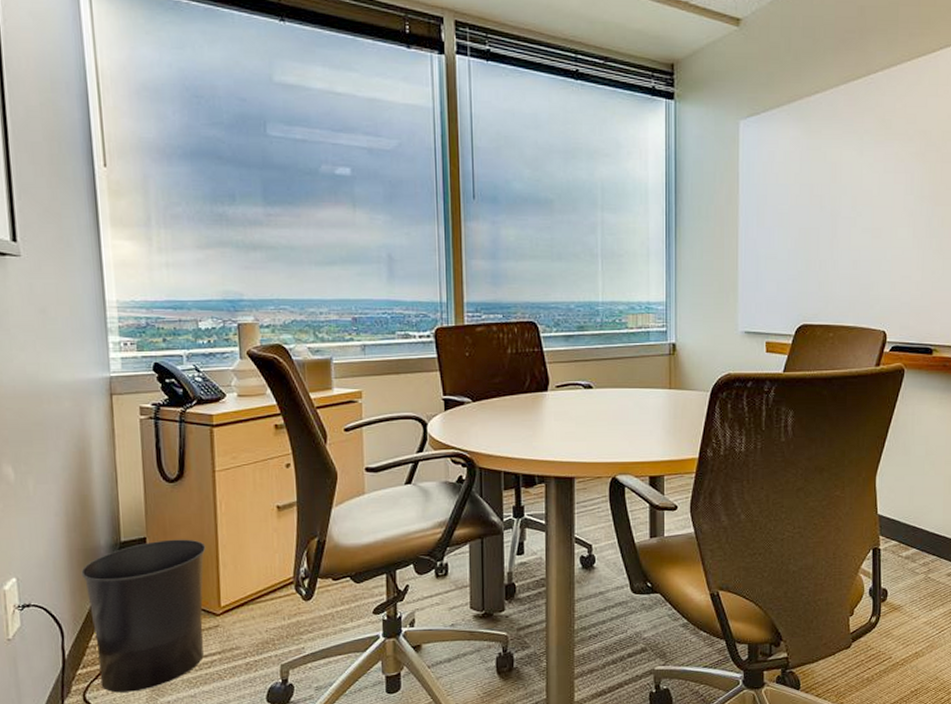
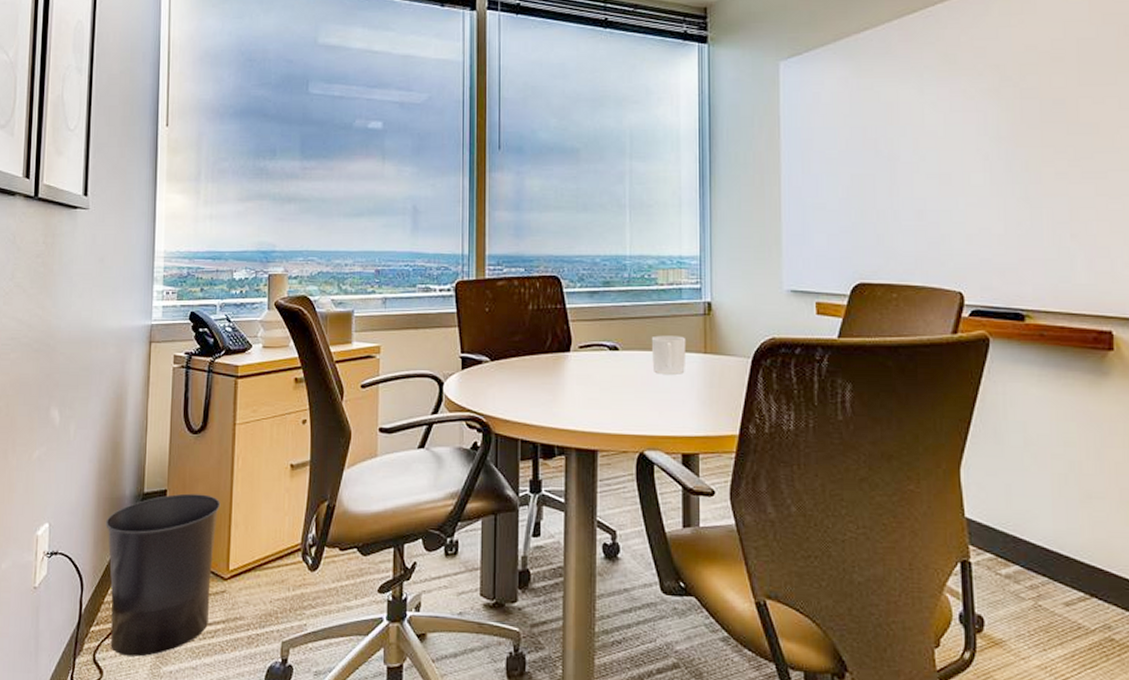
mug: none [622,374,654,408] -> present [651,335,687,374]

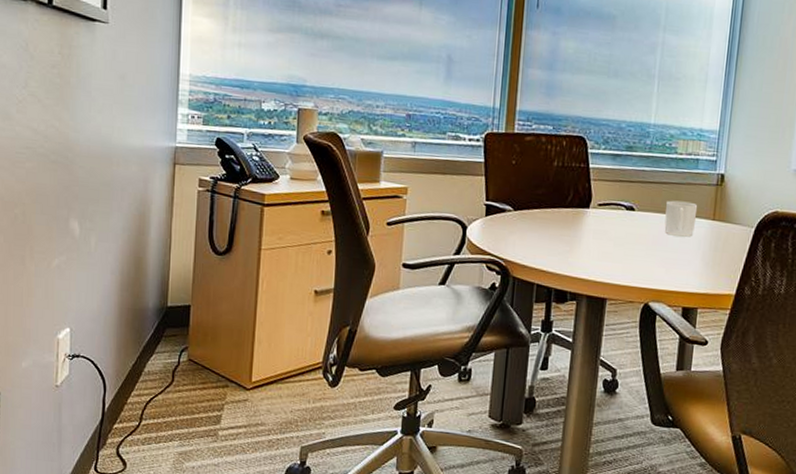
waste bin: present [105,493,221,657] -> none [128,309,245,453]

